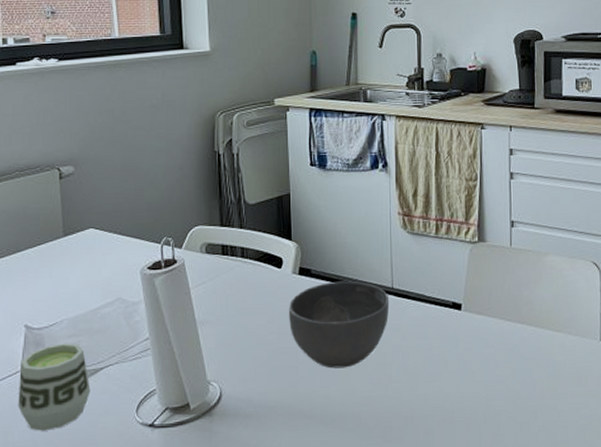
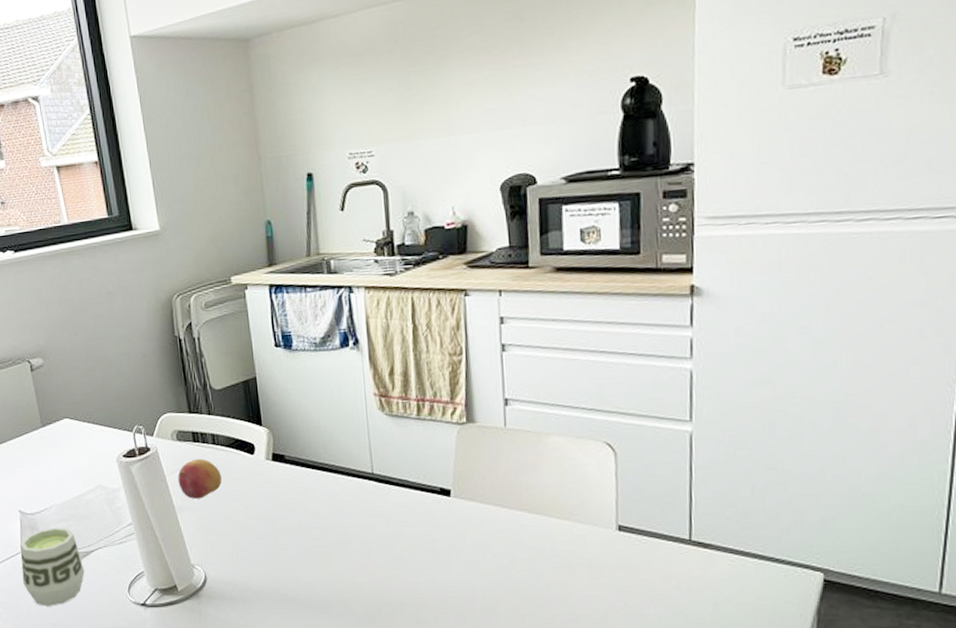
fruit: none [202,271,248,313] -> present [178,458,223,499]
bowl: present [288,281,390,369] -> none [264,466,371,555]

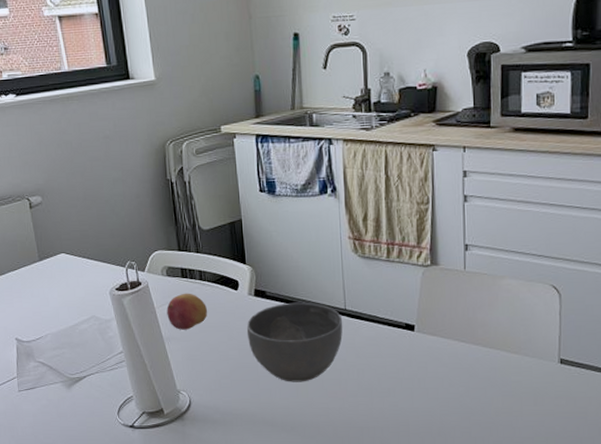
cup: present [20,527,85,606] -> none [16,354,77,427]
bowl: none [264,466,371,555] -> present [246,302,343,382]

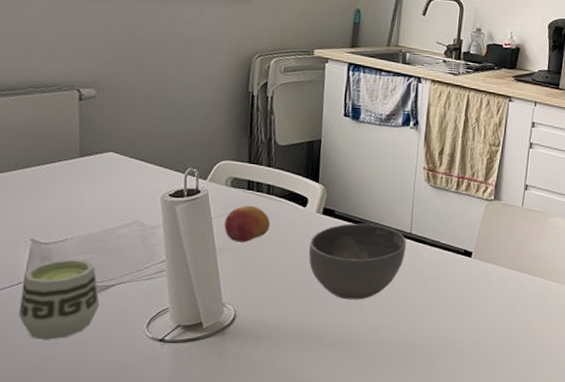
cup: none [16,354,77,427] -> present [19,259,100,340]

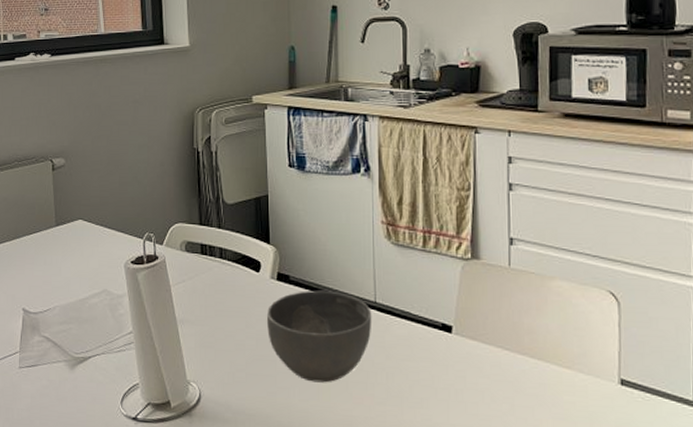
cup: present [19,259,100,340] -> none [17,329,80,412]
fruit: present [224,205,271,243] -> none [182,271,226,313]

